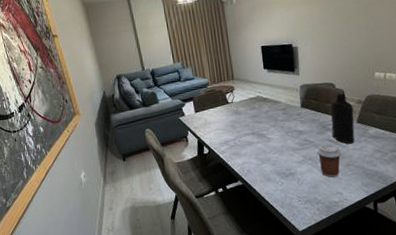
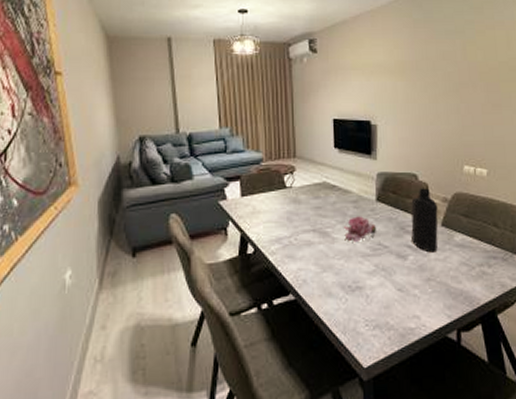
flower: none [275,120,303,140] -> present [343,216,377,242]
coffee cup: present [316,143,342,177] -> none [391,249,422,295]

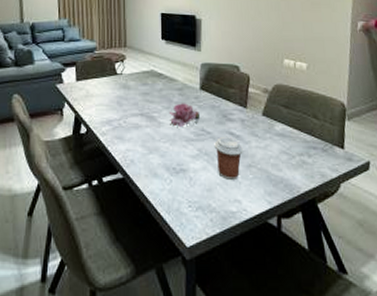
coffee cup: none [391,249,422,295] -> present [214,136,243,180]
bottle: present [411,188,438,253] -> none [233,79,259,140]

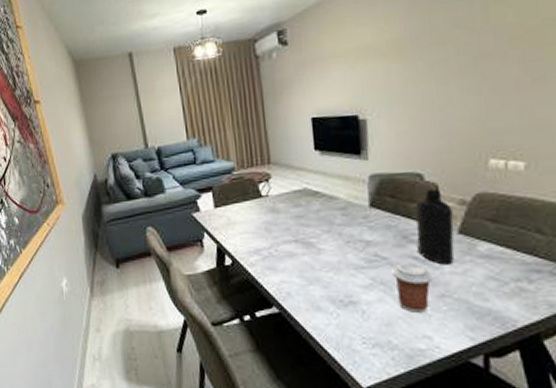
flower: present [168,103,201,127] -> none [330,224,373,253]
bottle: none [233,79,259,140] -> present [415,189,454,265]

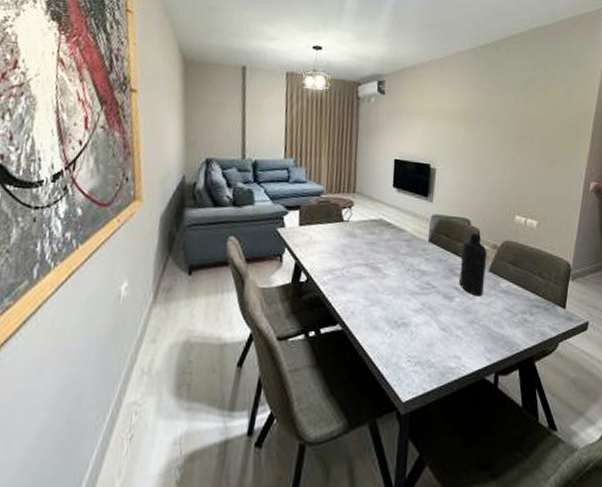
coffee cup: present [392,261,433,312] -> none [438,291,467,336]

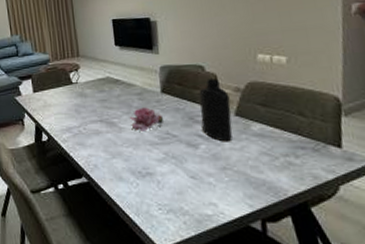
flower: none [394,255,427,280] -> present [129,107,164,131]

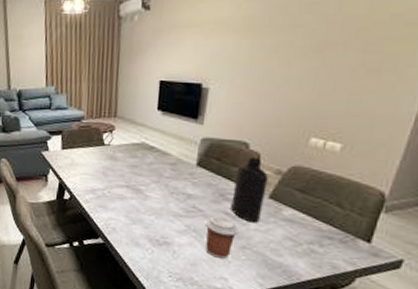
flower: present [129,107,164,131] -> none [157,178,194,202]
coffee cup: none [181,138,215,183] -> present [205,215,239,259]

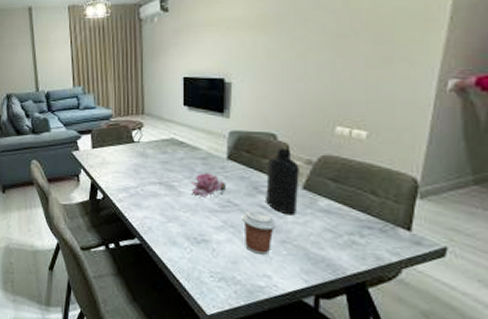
flower: none [157,178,194,202] -> present [190,173,227,197]

